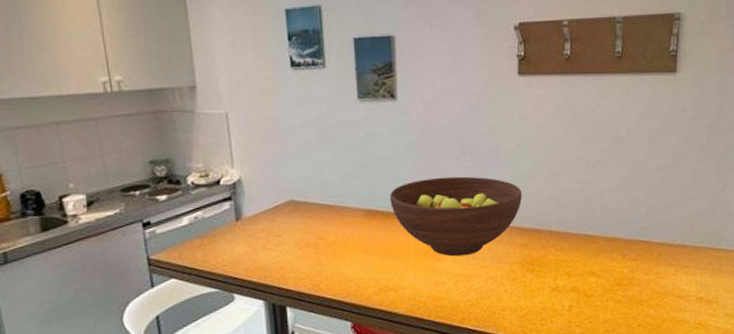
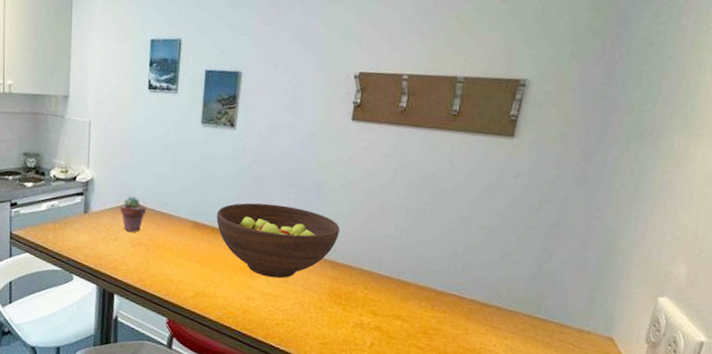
potted succulent: none [278,192,310,233] -> present [120,196,147,232]

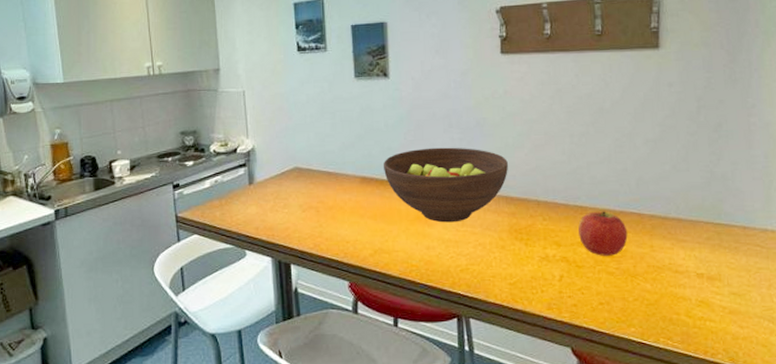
potted succulent: present [120,196,147,232] -> none [285,160,312,197]
apple: none [396,287,445,333] -> present [578,211,628,256]

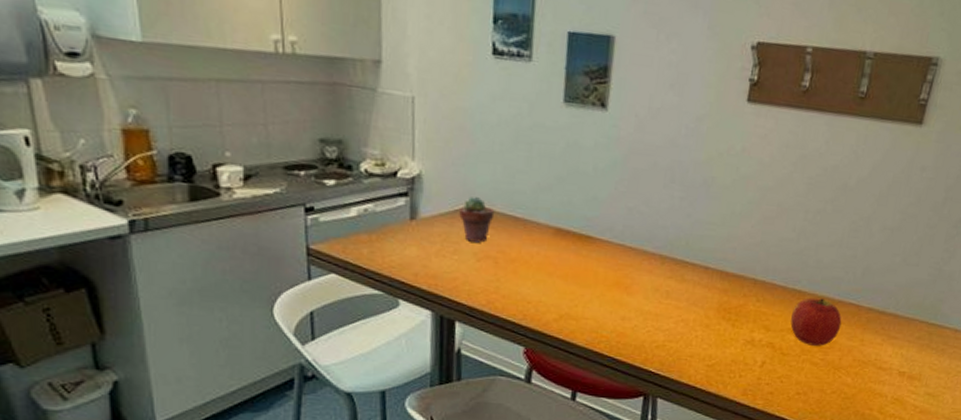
potted succulent: none [285,160,312,197] -> present [459,197,495,243]
fruit bowl: present [384,147,508,223] -> none [584,203,731,294]

